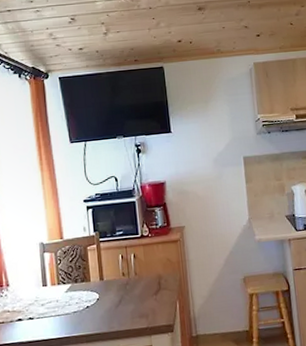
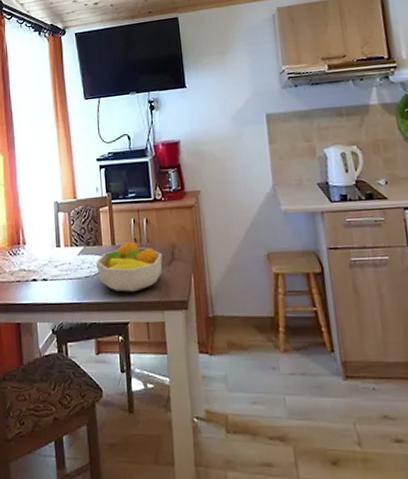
fruit bowl: none [83,275,150,323] -> present [95,240,163,292]

